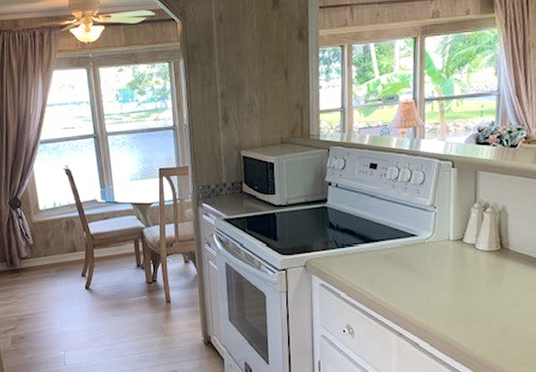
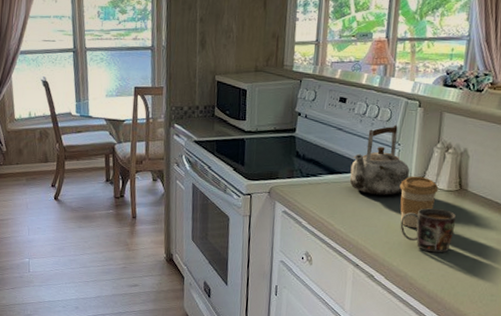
kettle: none [386,187,447,262] -> present [349,125,409,196]
coffee cup: none [439,238,479,293] -> present [400,176,439,229]
mug: none [442,271,500,316] -> present [400,208,456,253]

